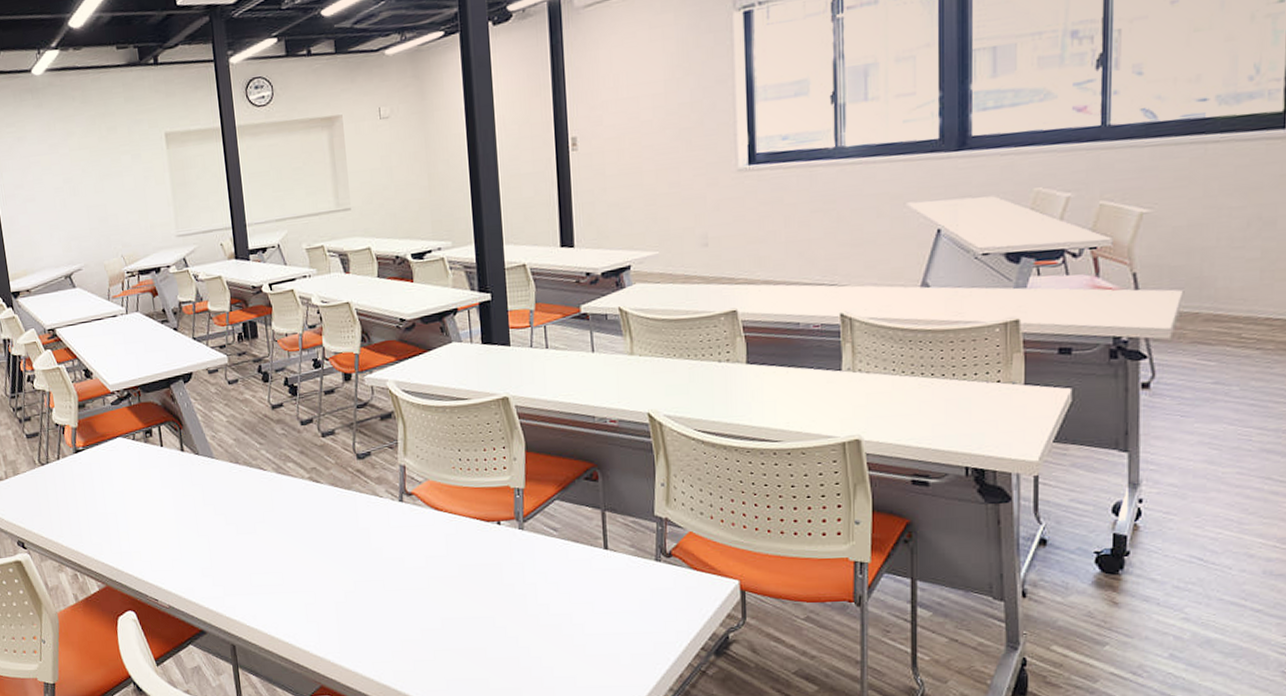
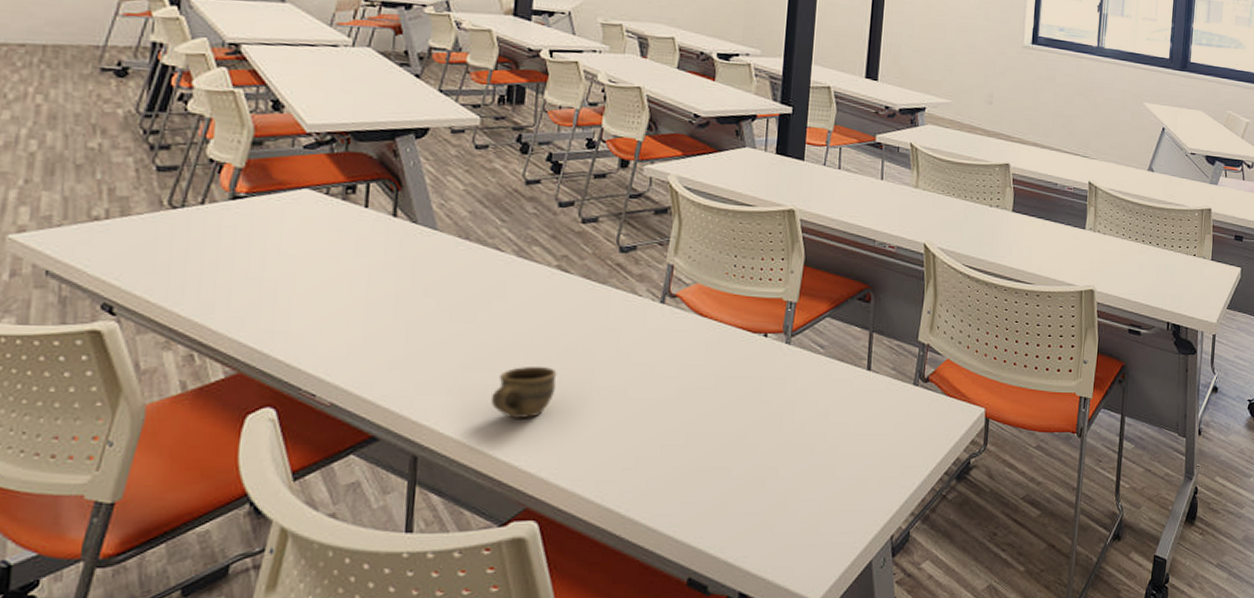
cup: none [278,566,327,612] -> present [490,366,557,419]

